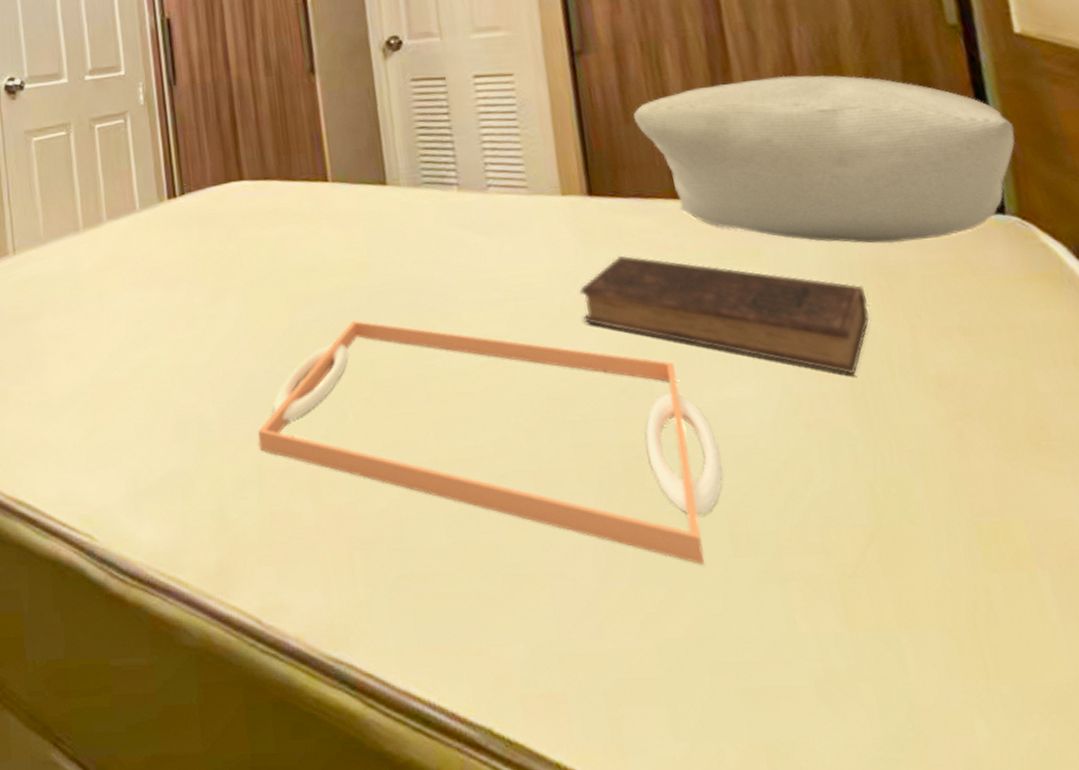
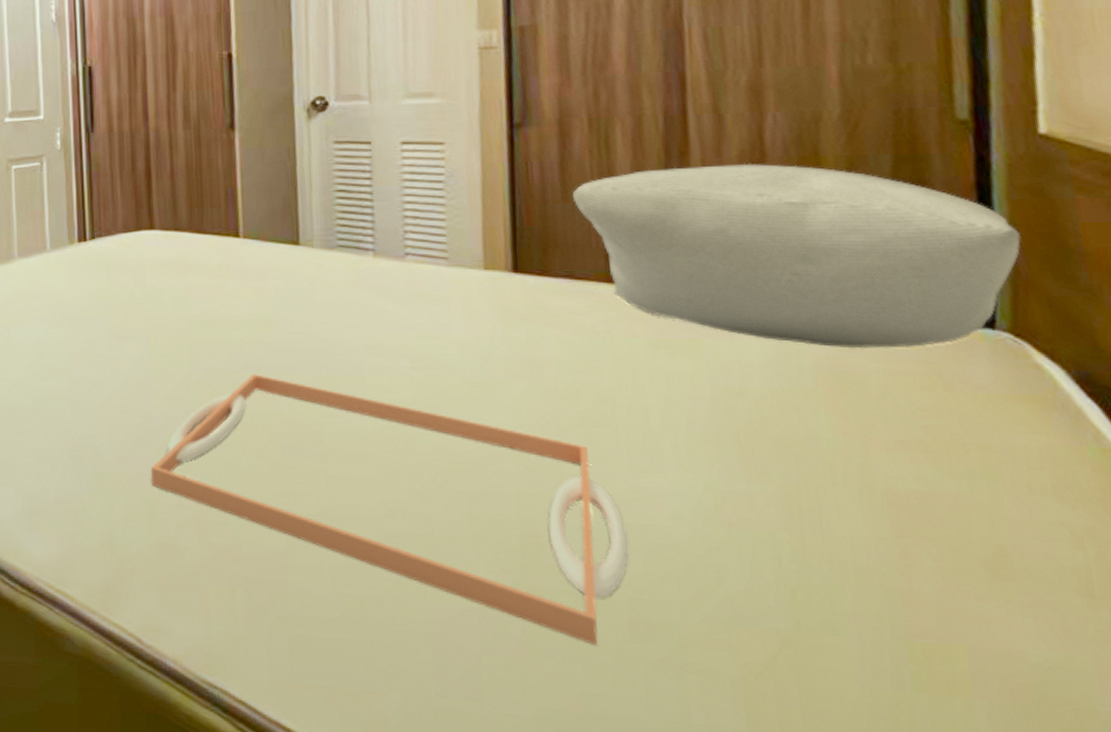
book: present [580,255,870,375] -> none [494,335,817,479]

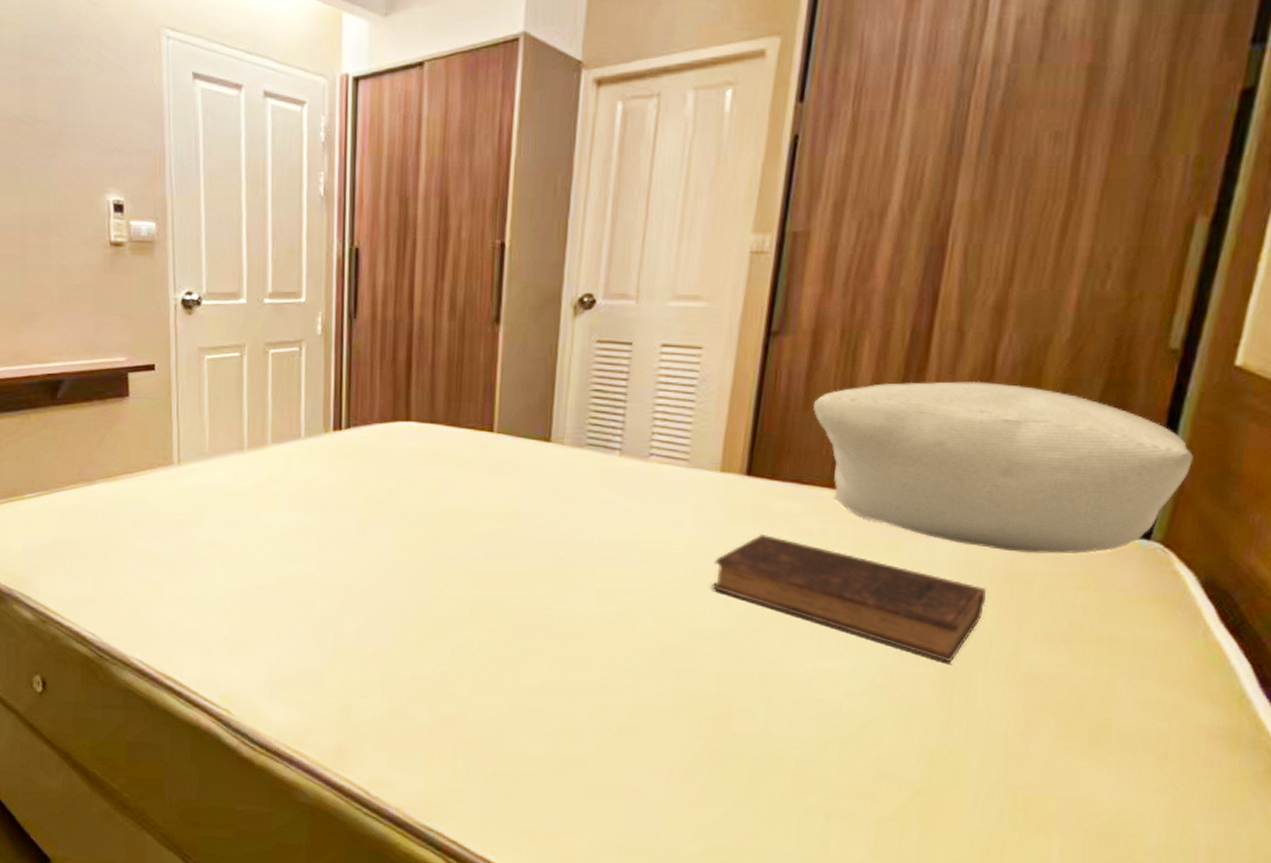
serving tray: present [150,374,629,645] -> none [388,562,806,795]
book: none [494,335,817,479] -> present [712,533,986,663]

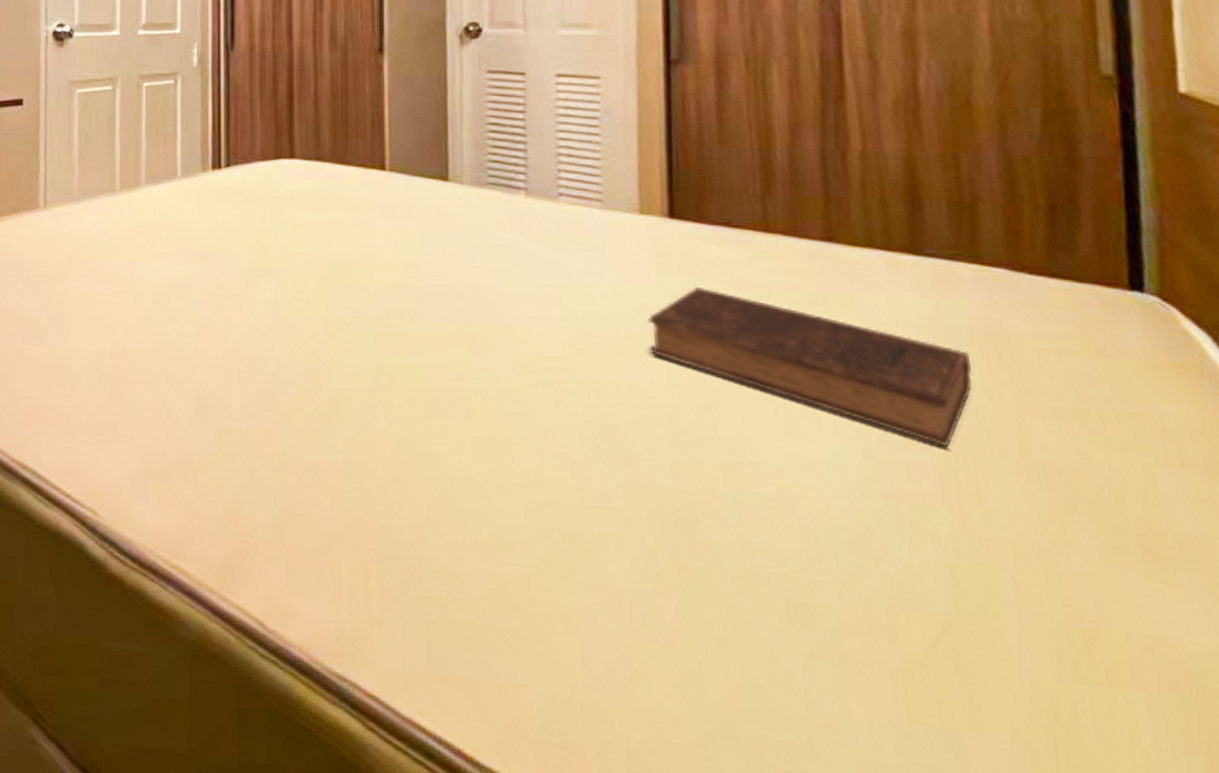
pillow: present [813,381,1193,554] -> none [730,111,1166,310]

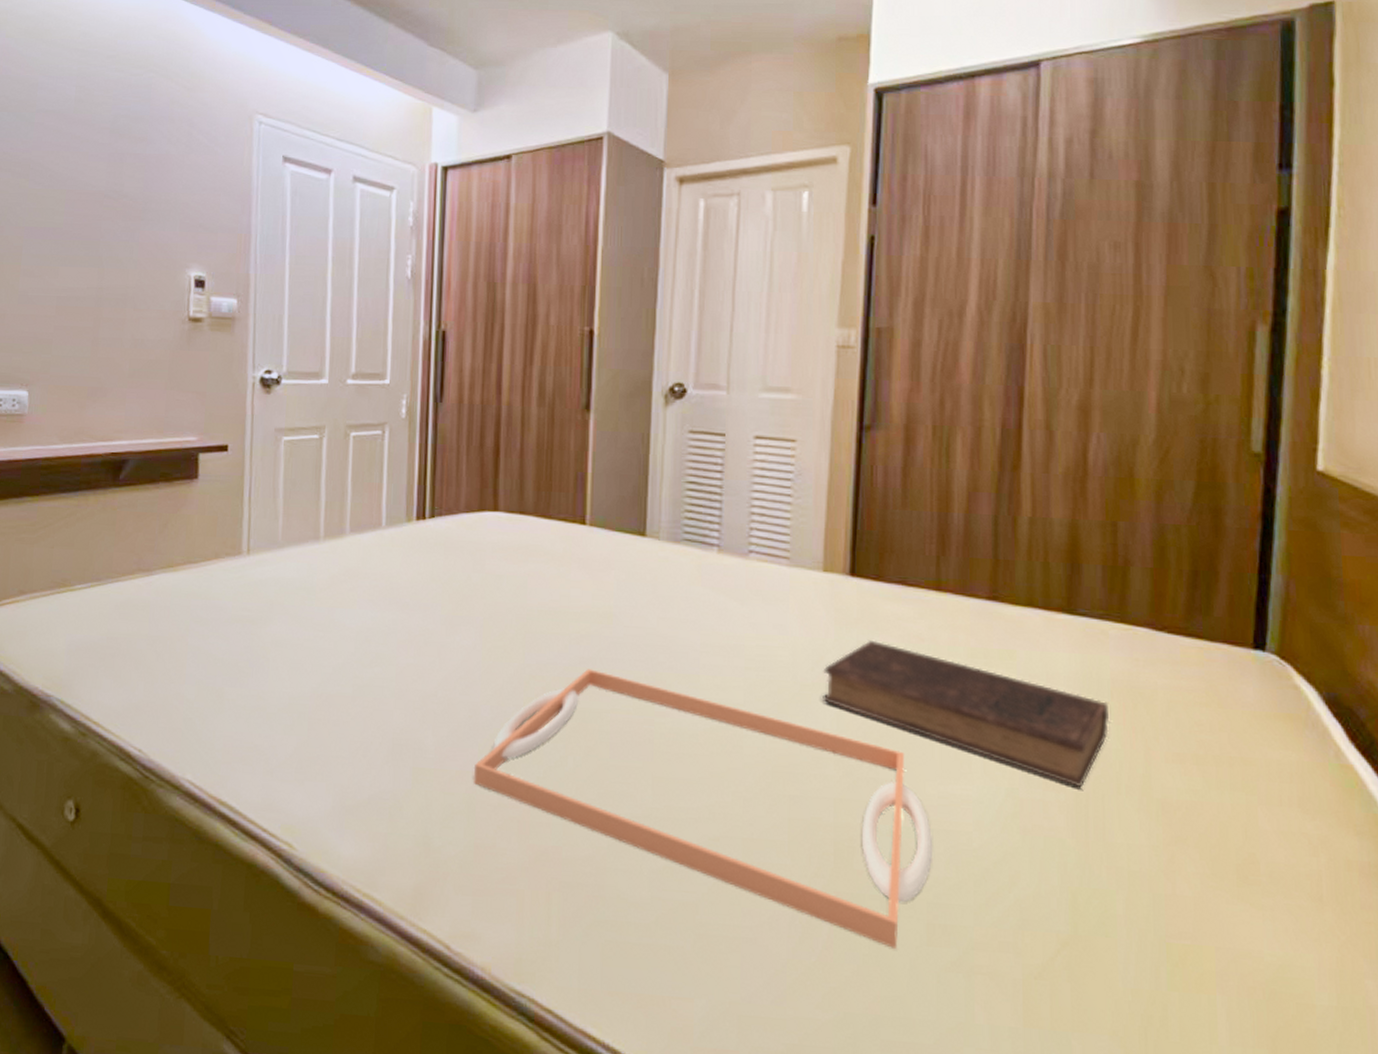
serving tray: none [281,322,786,631] -> present [473,669,933,948]

